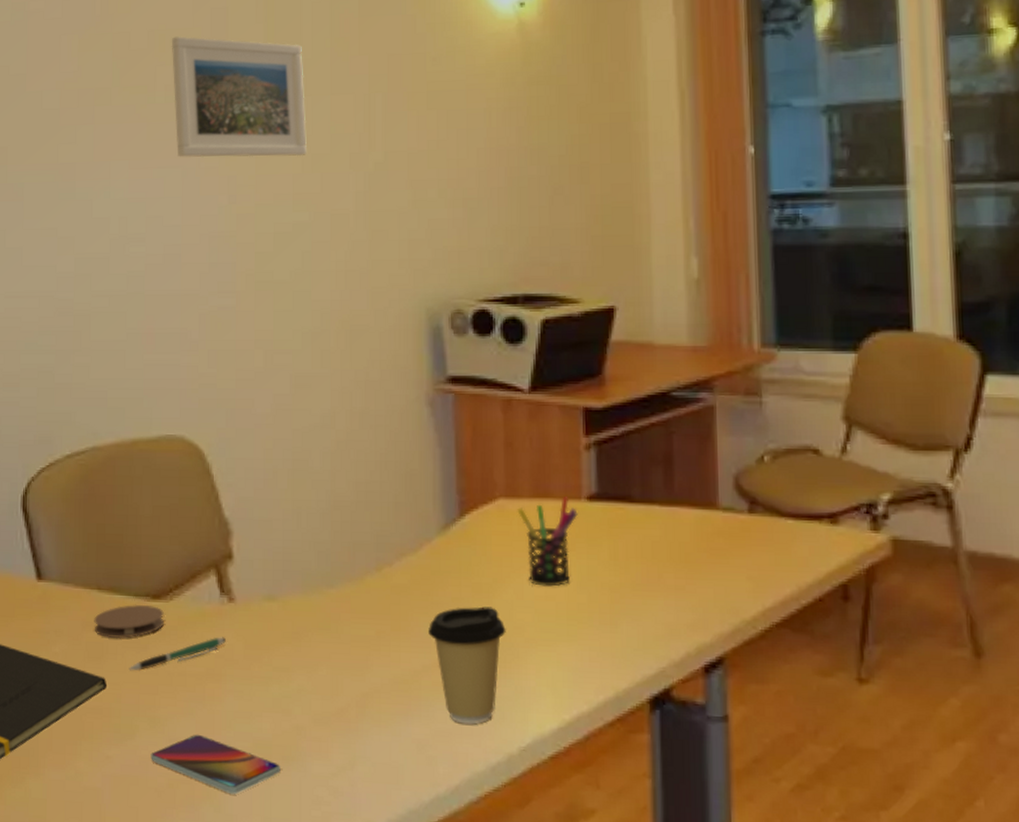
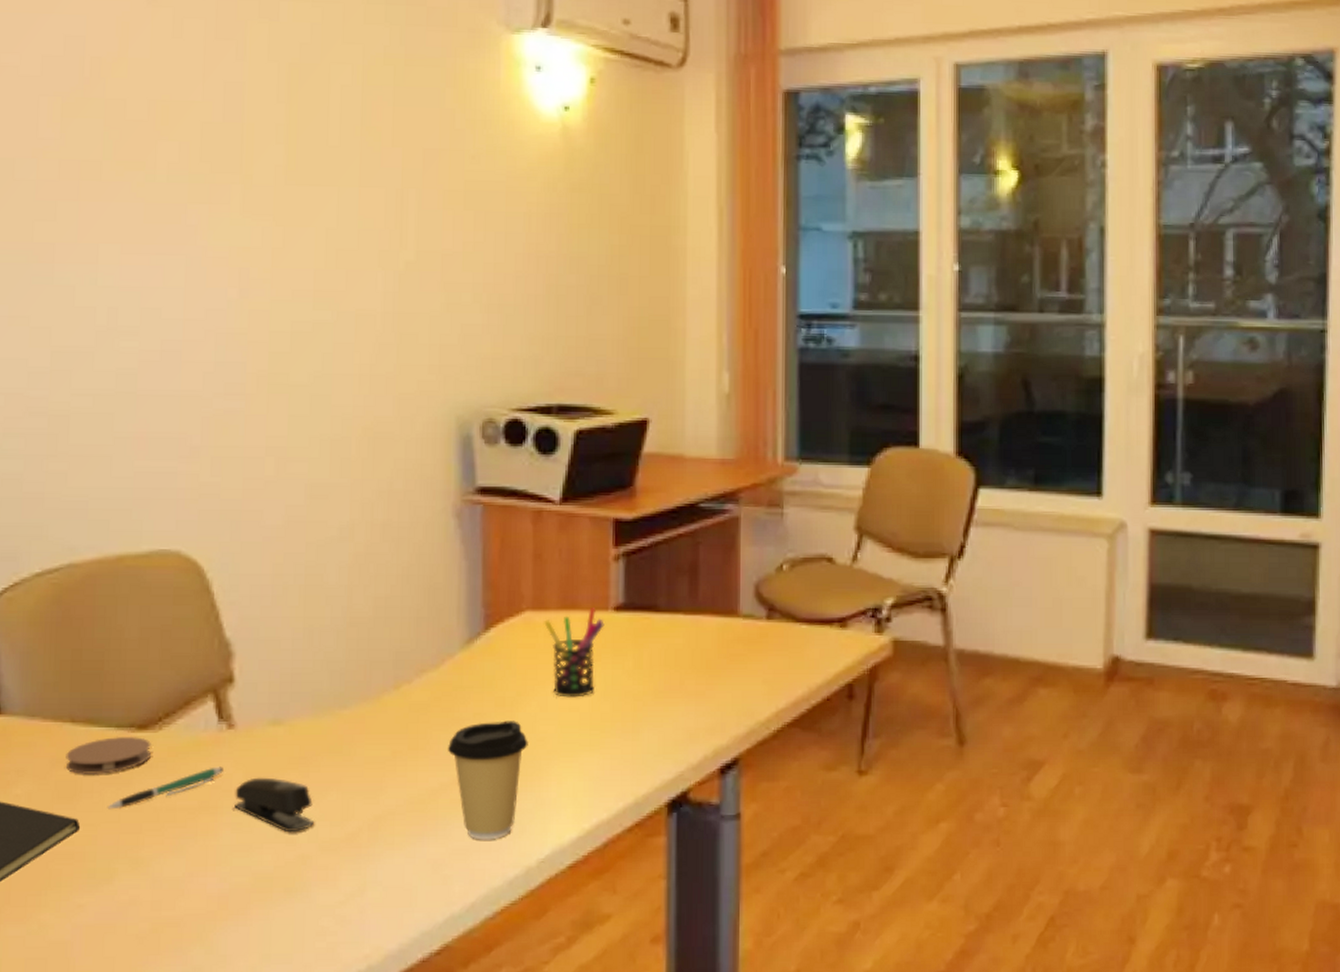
smartphone: present [151,734,281,795] -> none [131,872,282,934]
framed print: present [171,36,307,158] -> none [176,109,332,251]
stapler: none [236,649,306,704] -> present [234,777,313,833]

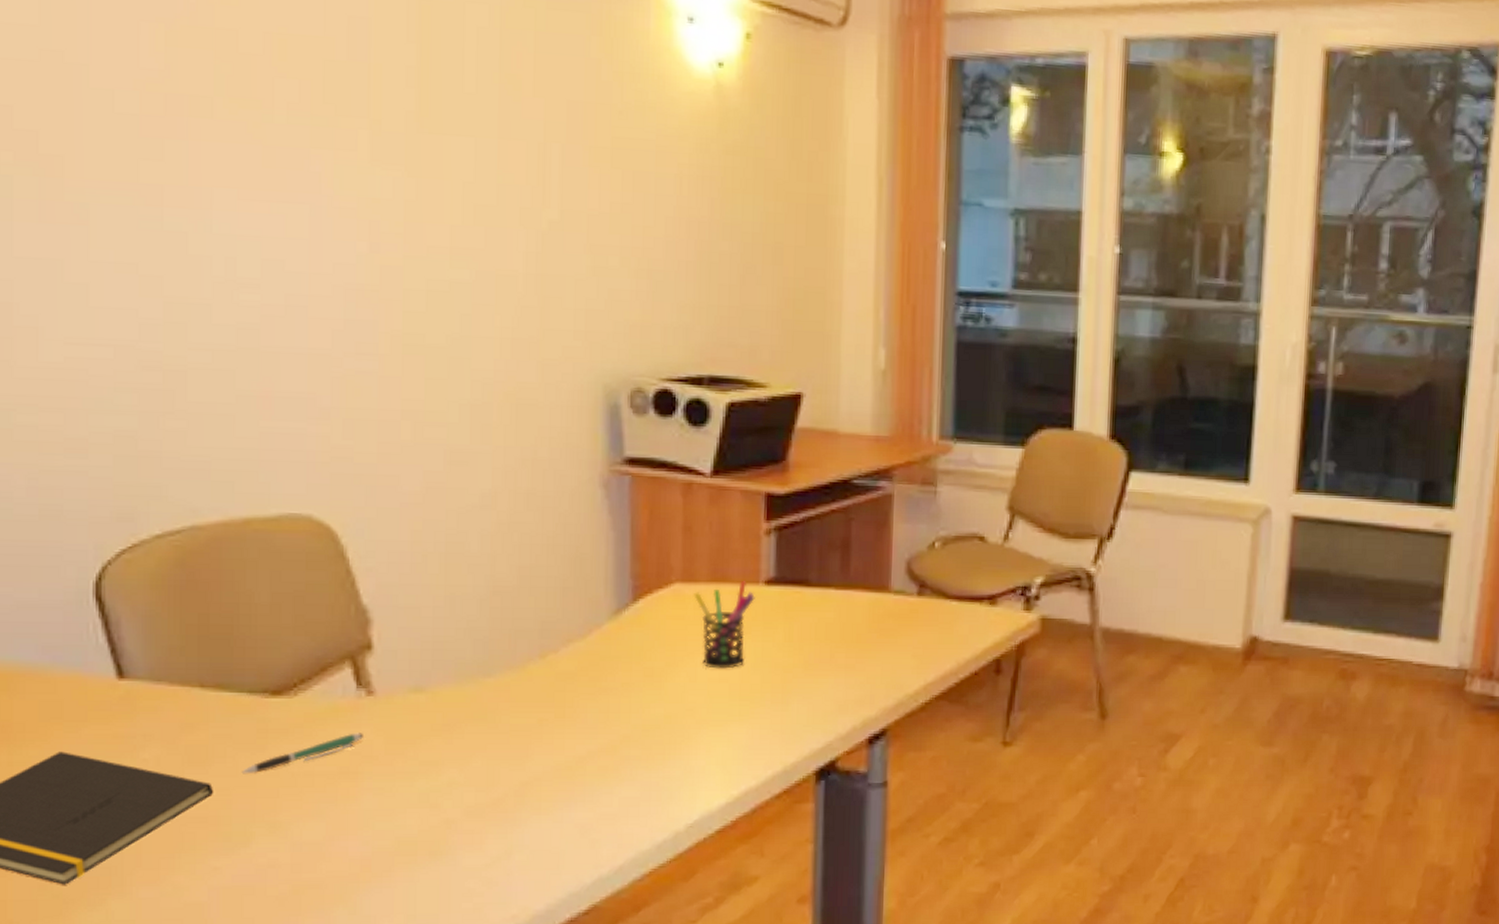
coaster: present [66,736,152,776] -> none [195,701,288,741]
stapler: present [234,777,313,833] -> none [376,743,458,798]
coffee cup: present [448,720,528,840] -> none [596,690,677,806]

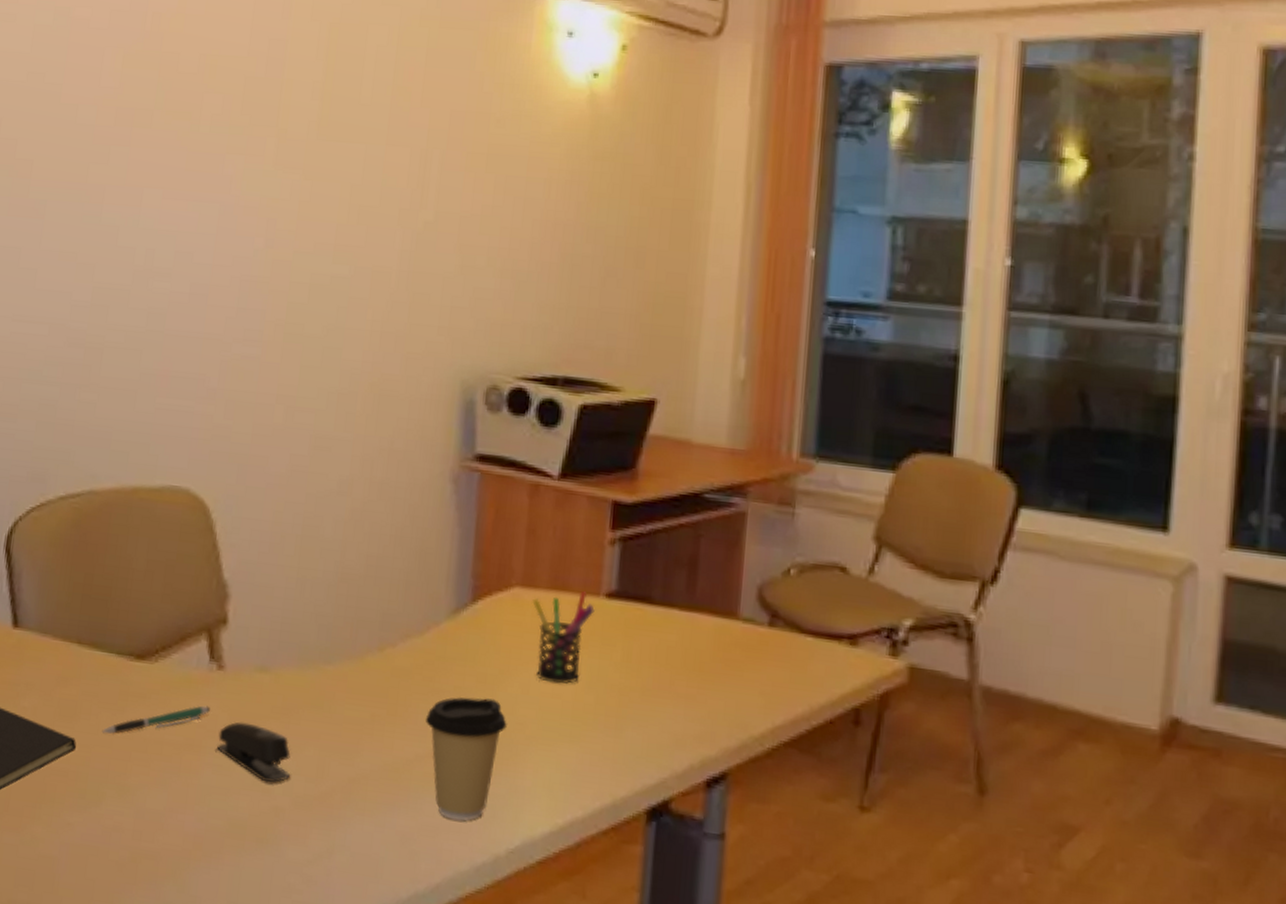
stapler: none [376,743,458,798] -> present [217,721,291,783]
coffee cup: none [596,690,677,806] -> present [426,696,507,821]

